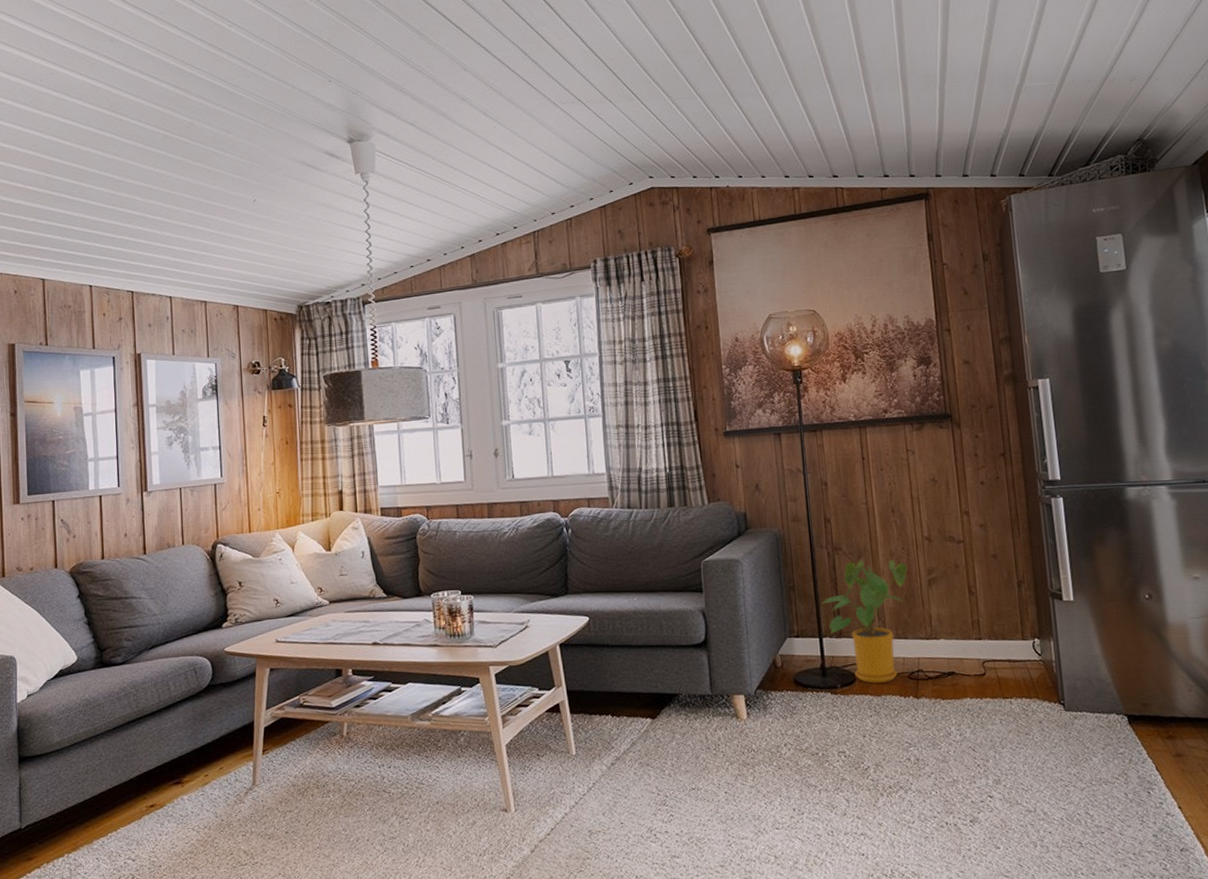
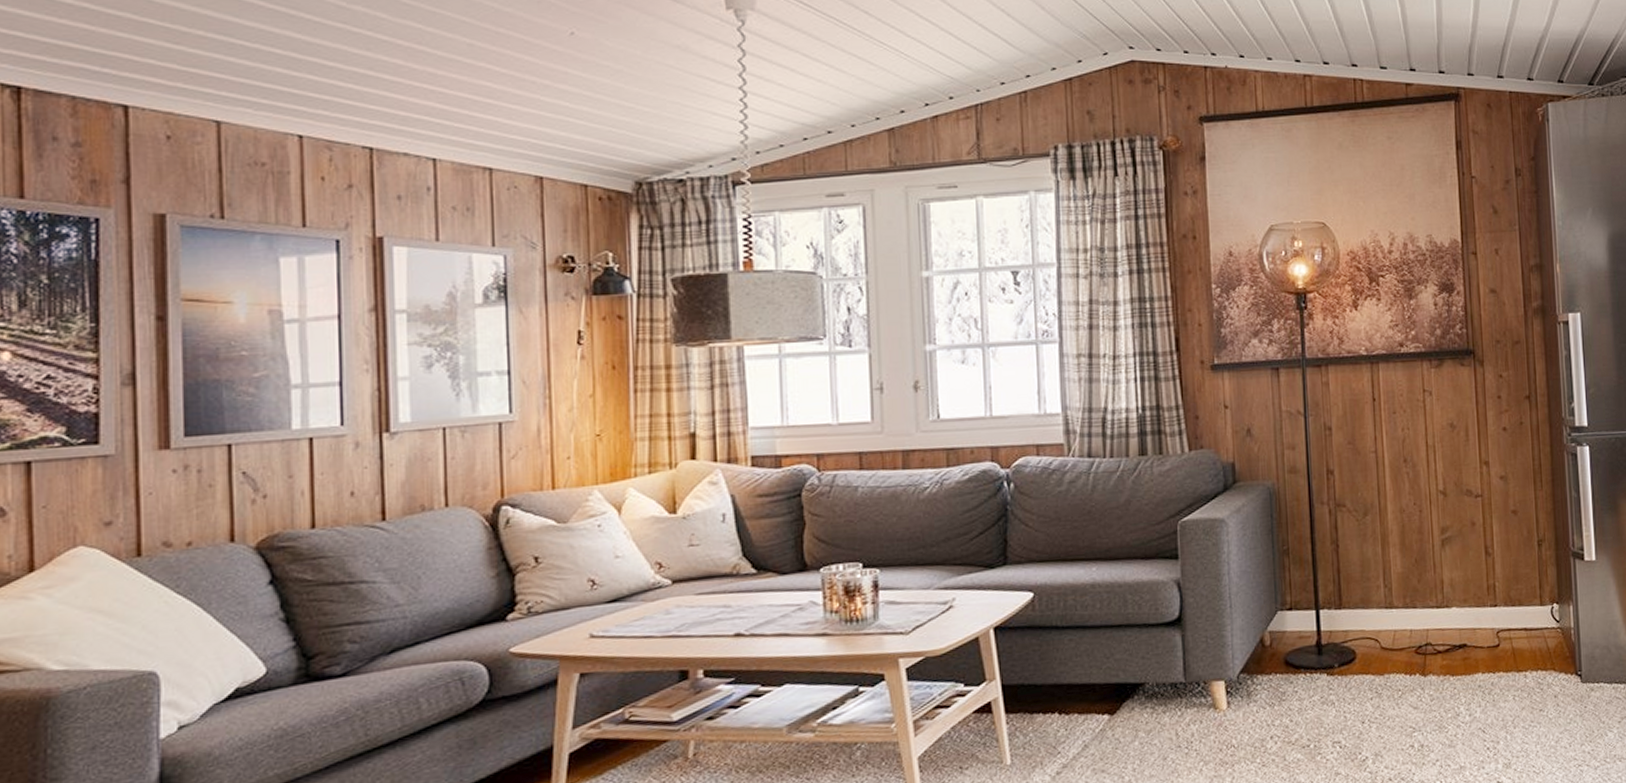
house plant: present [821,560,908,683] -> none [1320,517,1419,661]

